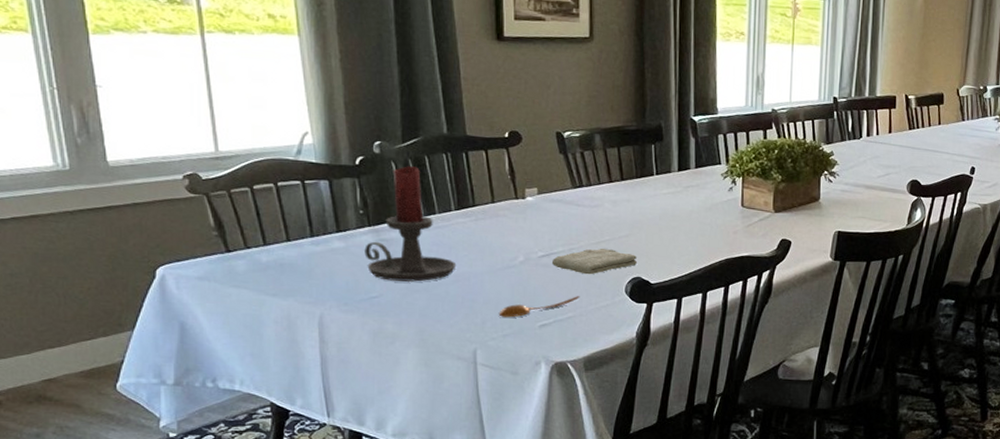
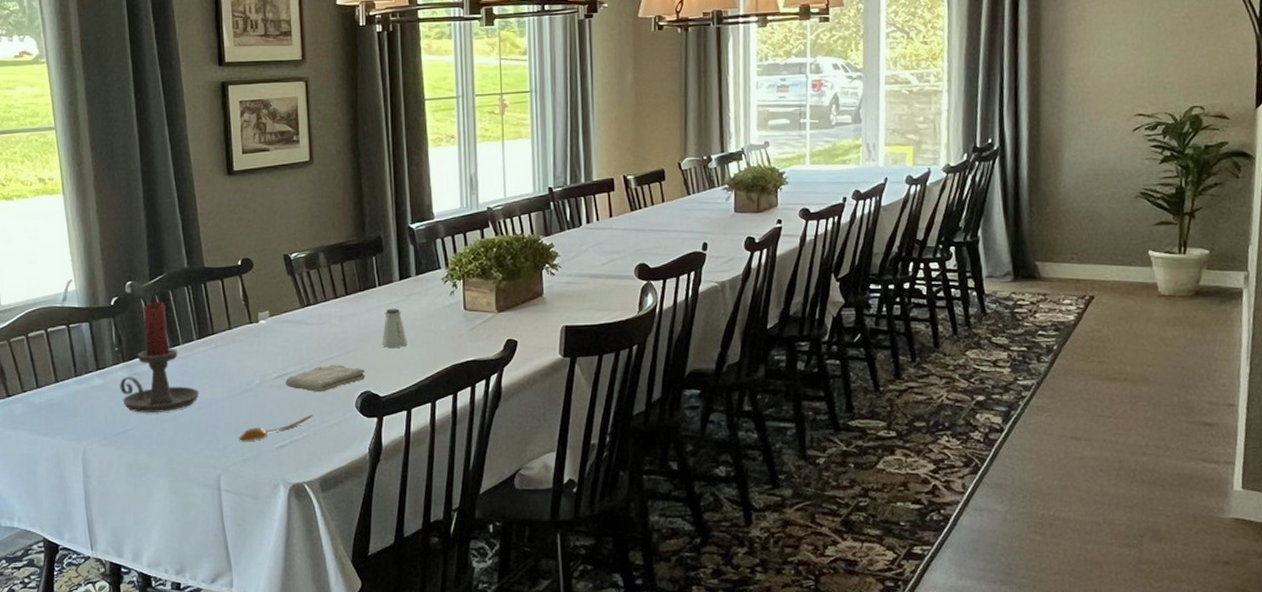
saltshaker: none [655,198,682,237] -> present [381,308,407,348]

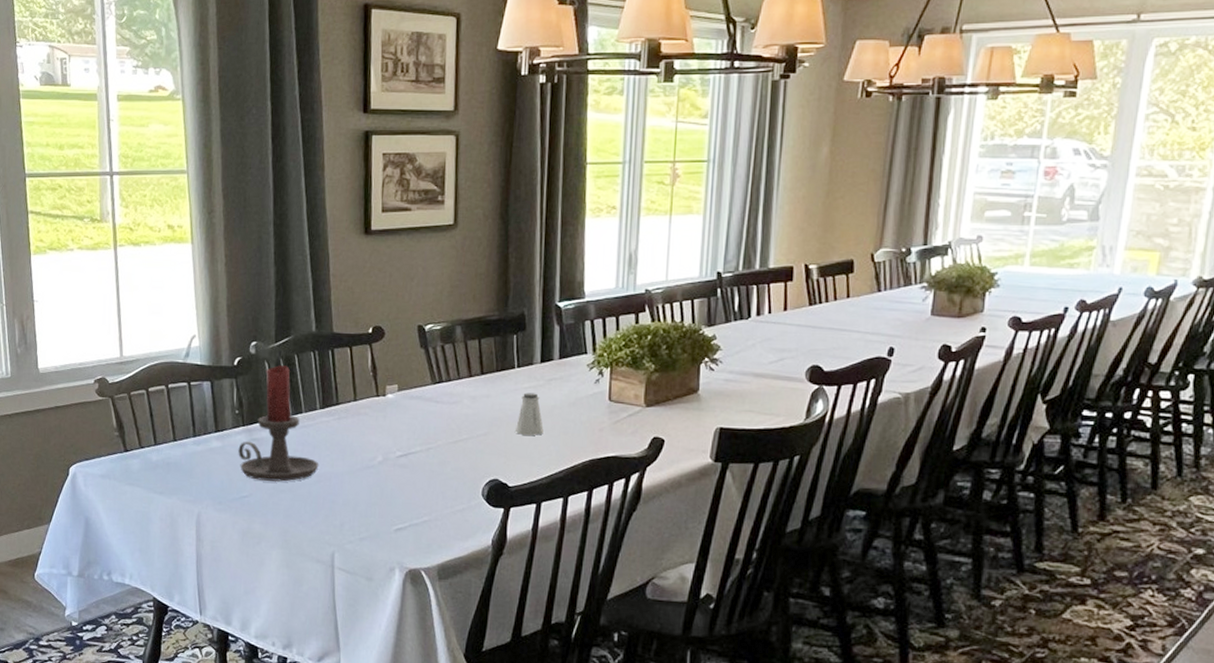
spoon: present [238,415,313,441] -> none [356,499,436,520]
washcloth: present [285,364,366,393] -> none [409,447,496,476]

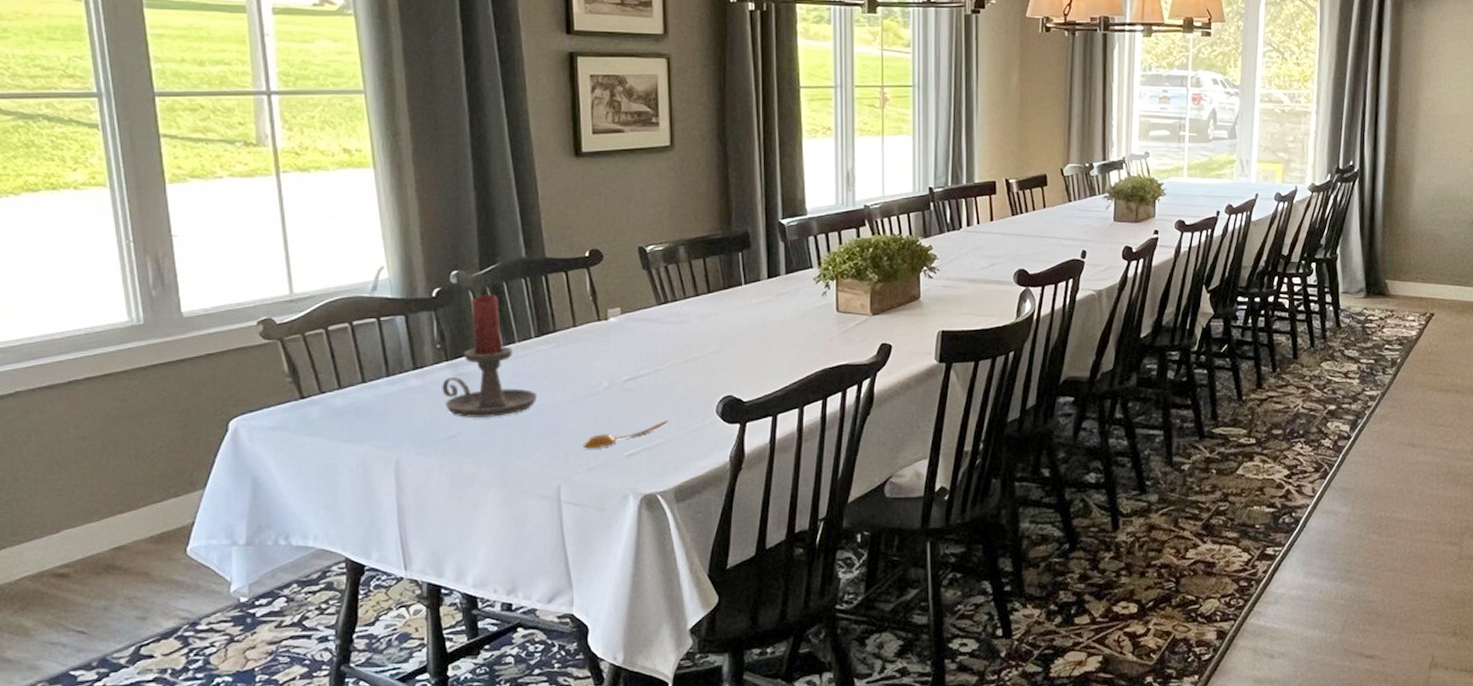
spoon: none [356,499,436,520] -> present [582,420,668,449]
saltshaker: present [514,393,544,435] -> none [746,308,775,350]

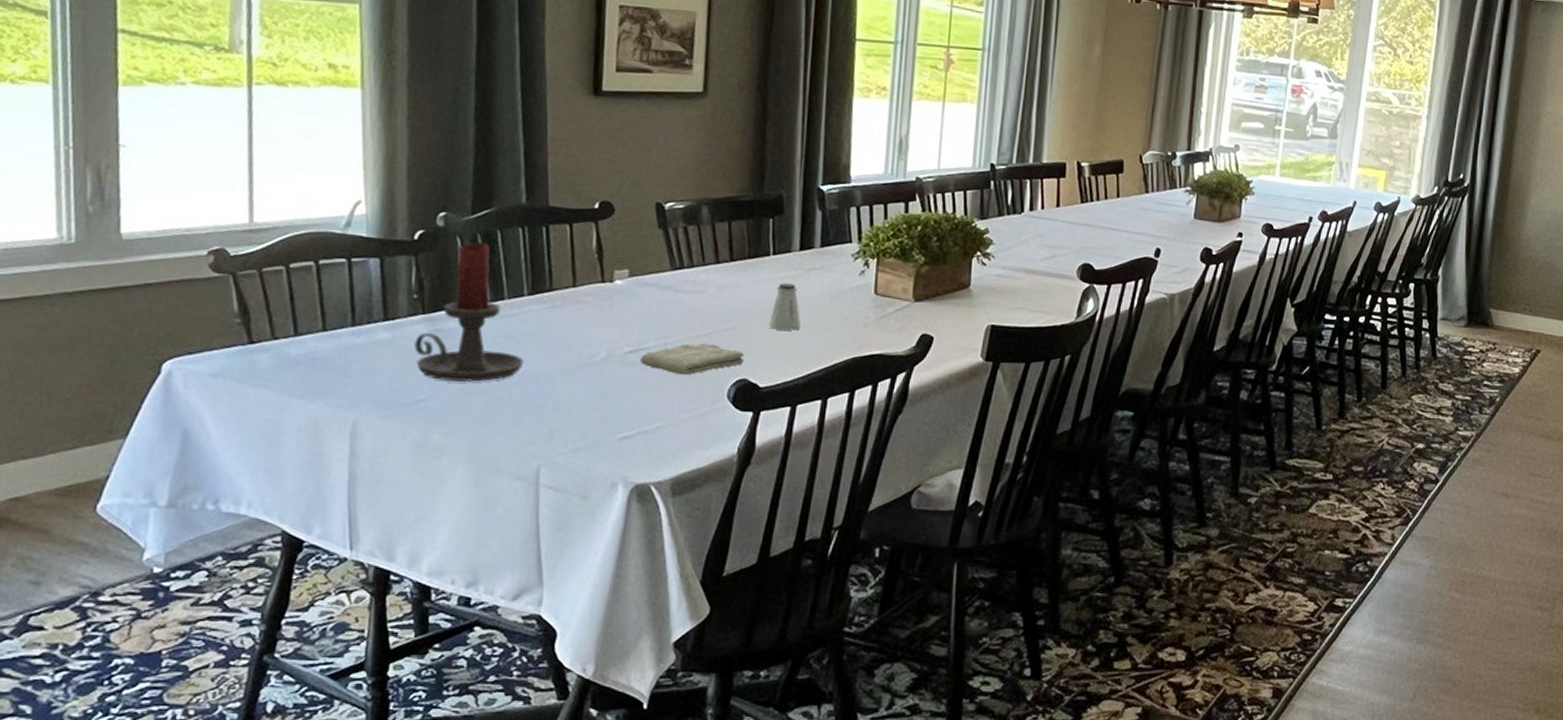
spoon: present [582,420,668,449] -> none [570,401,672,428]
washcloth: none [637,366,729,397] -> present [639,342,745,376]
saltshaker: none [746,308,775,350] -> present [768,283,801,331]

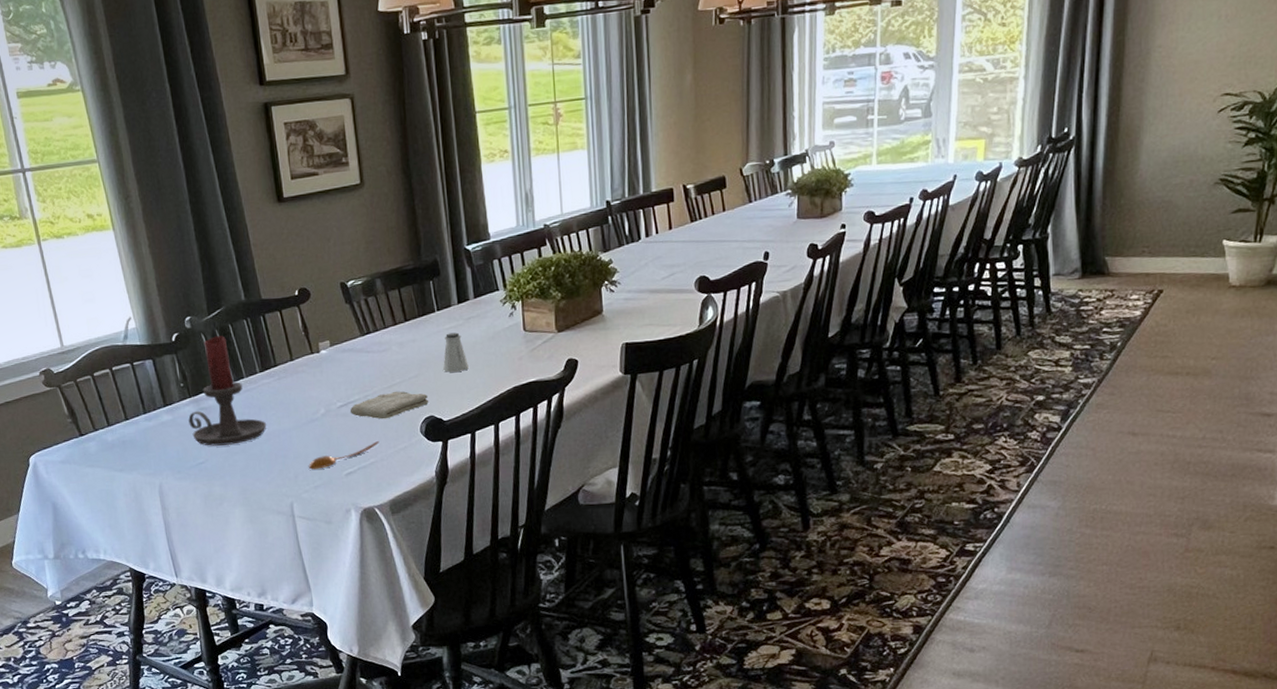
spoon: none [570,401,672,428] -> present [308,441,379,470]

